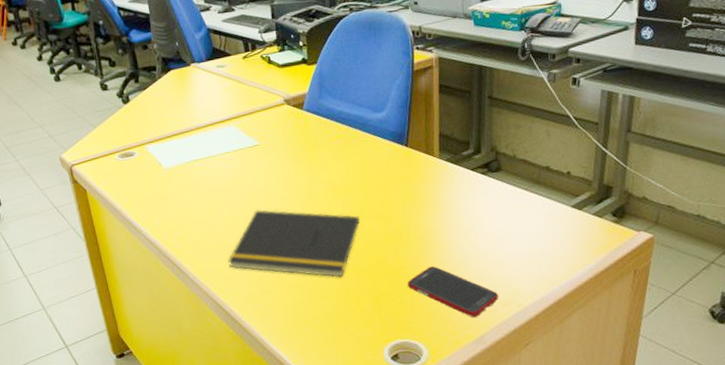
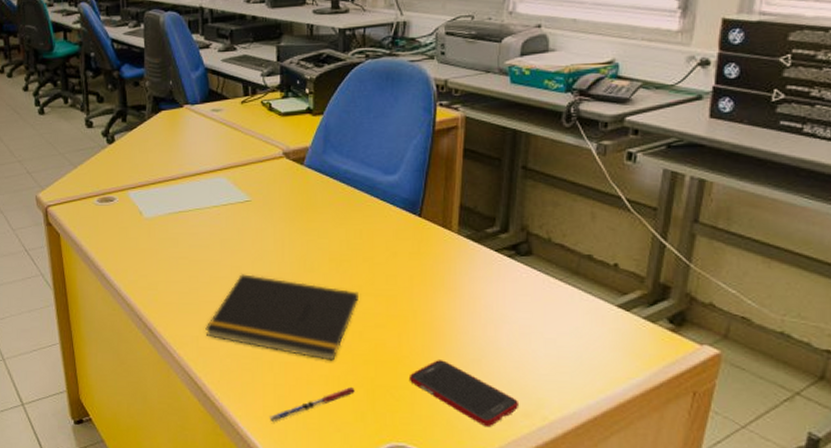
pen: none [291,298,364,336] -> present [269,387,356,423]

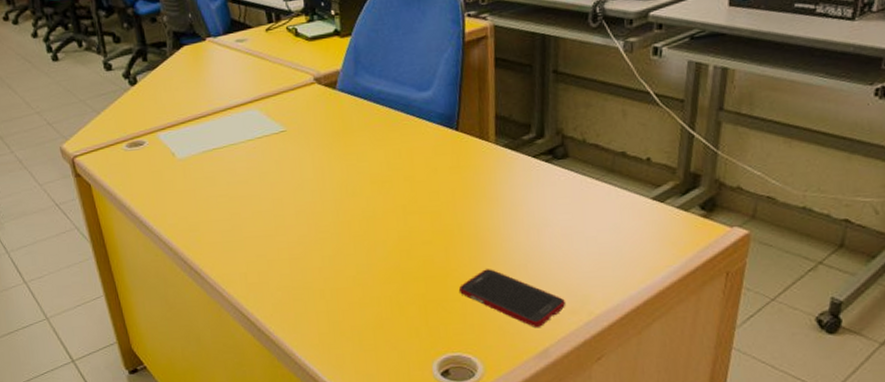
notepad: present [205,274,358,361] -> none [253,205,403,282]
pen: present [269,387,356,423] -> none [326,305,409,349]

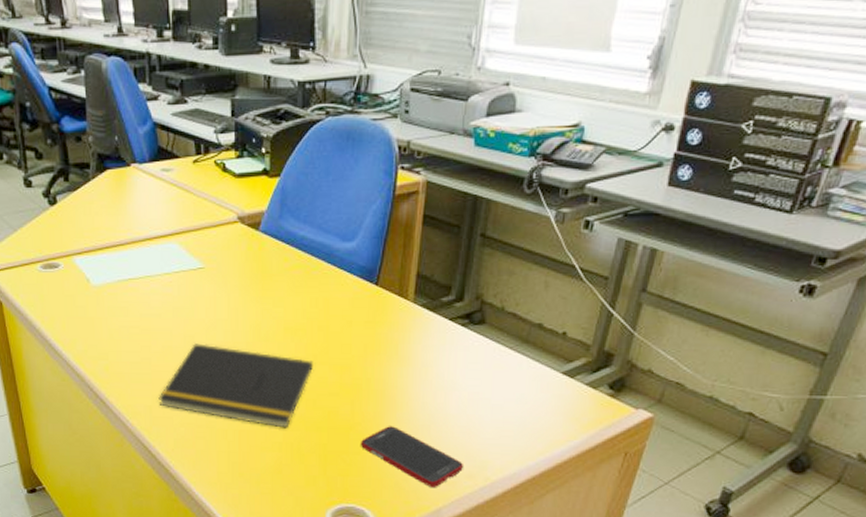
notepad: none [253,205,403,282] -> present [159,343,313,428]

